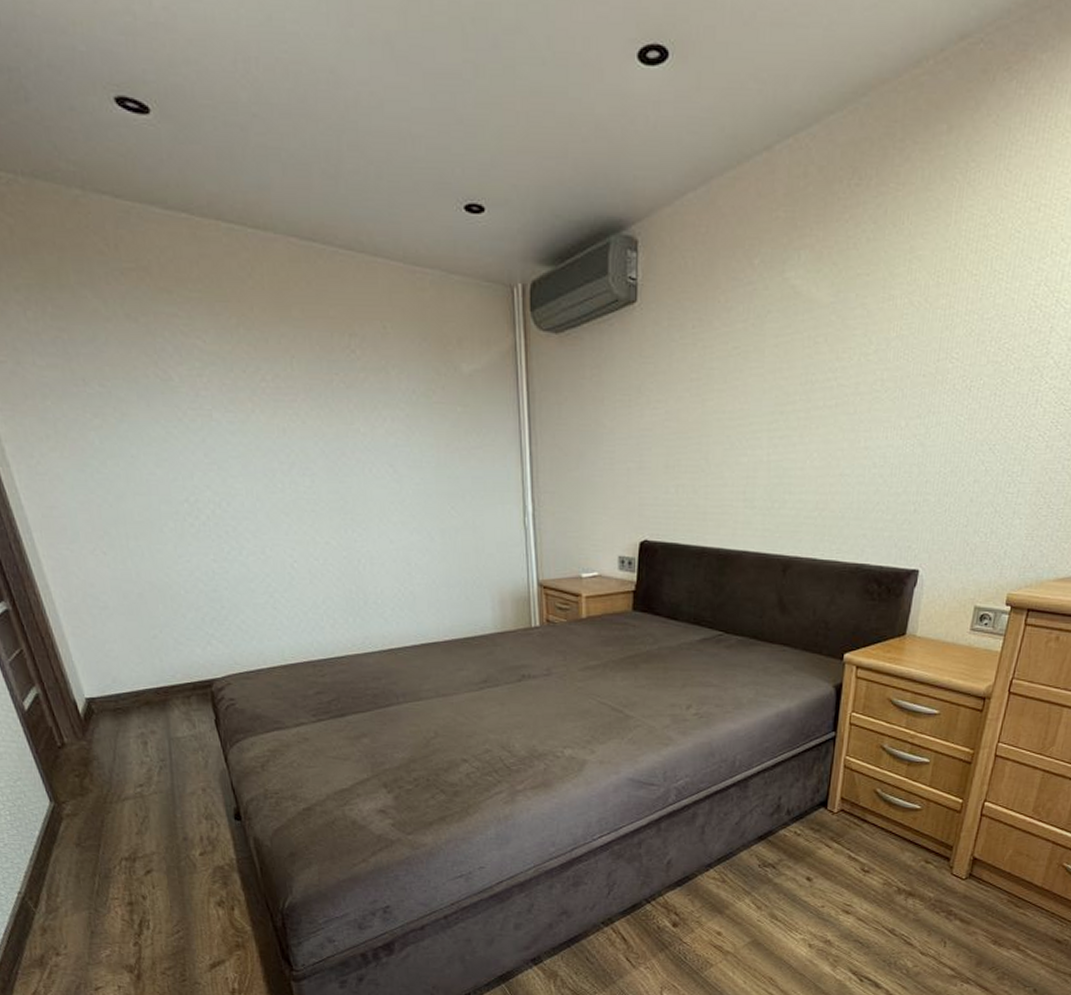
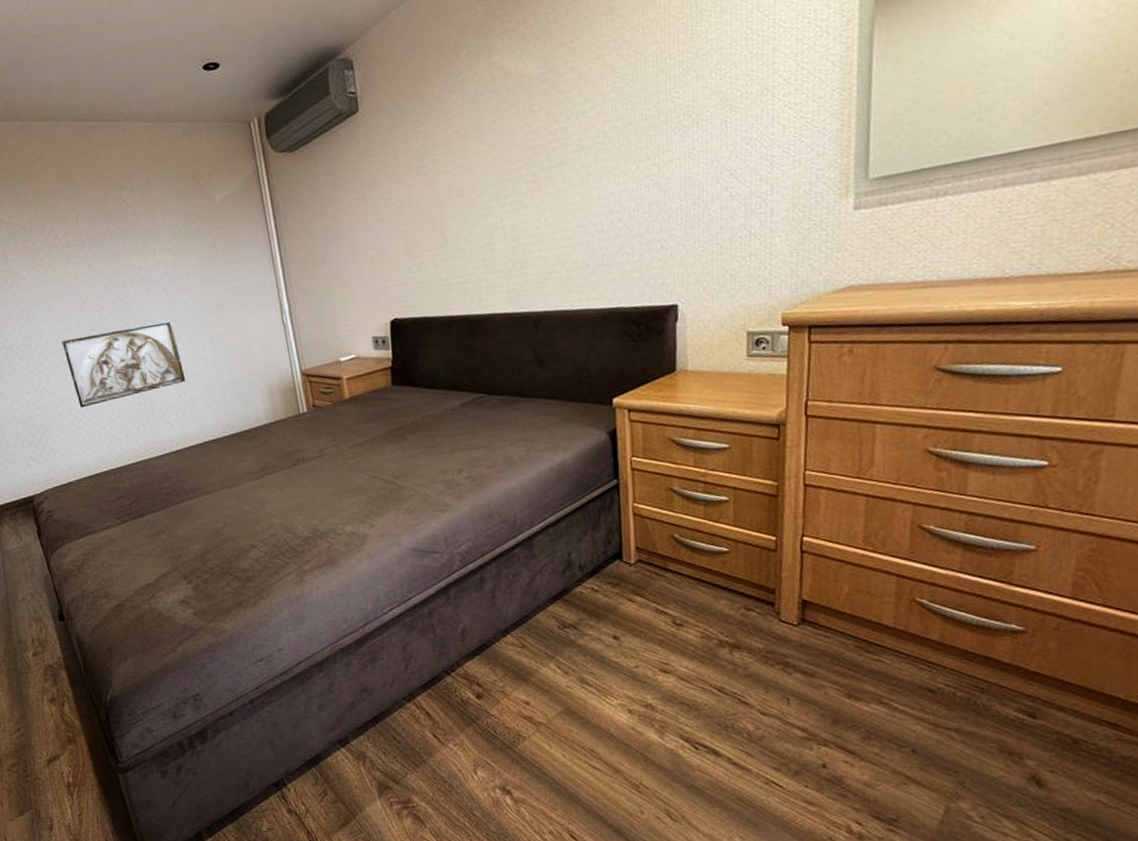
relief sculpture: none [261,501,407,587] -> present [61,320,186,408]

